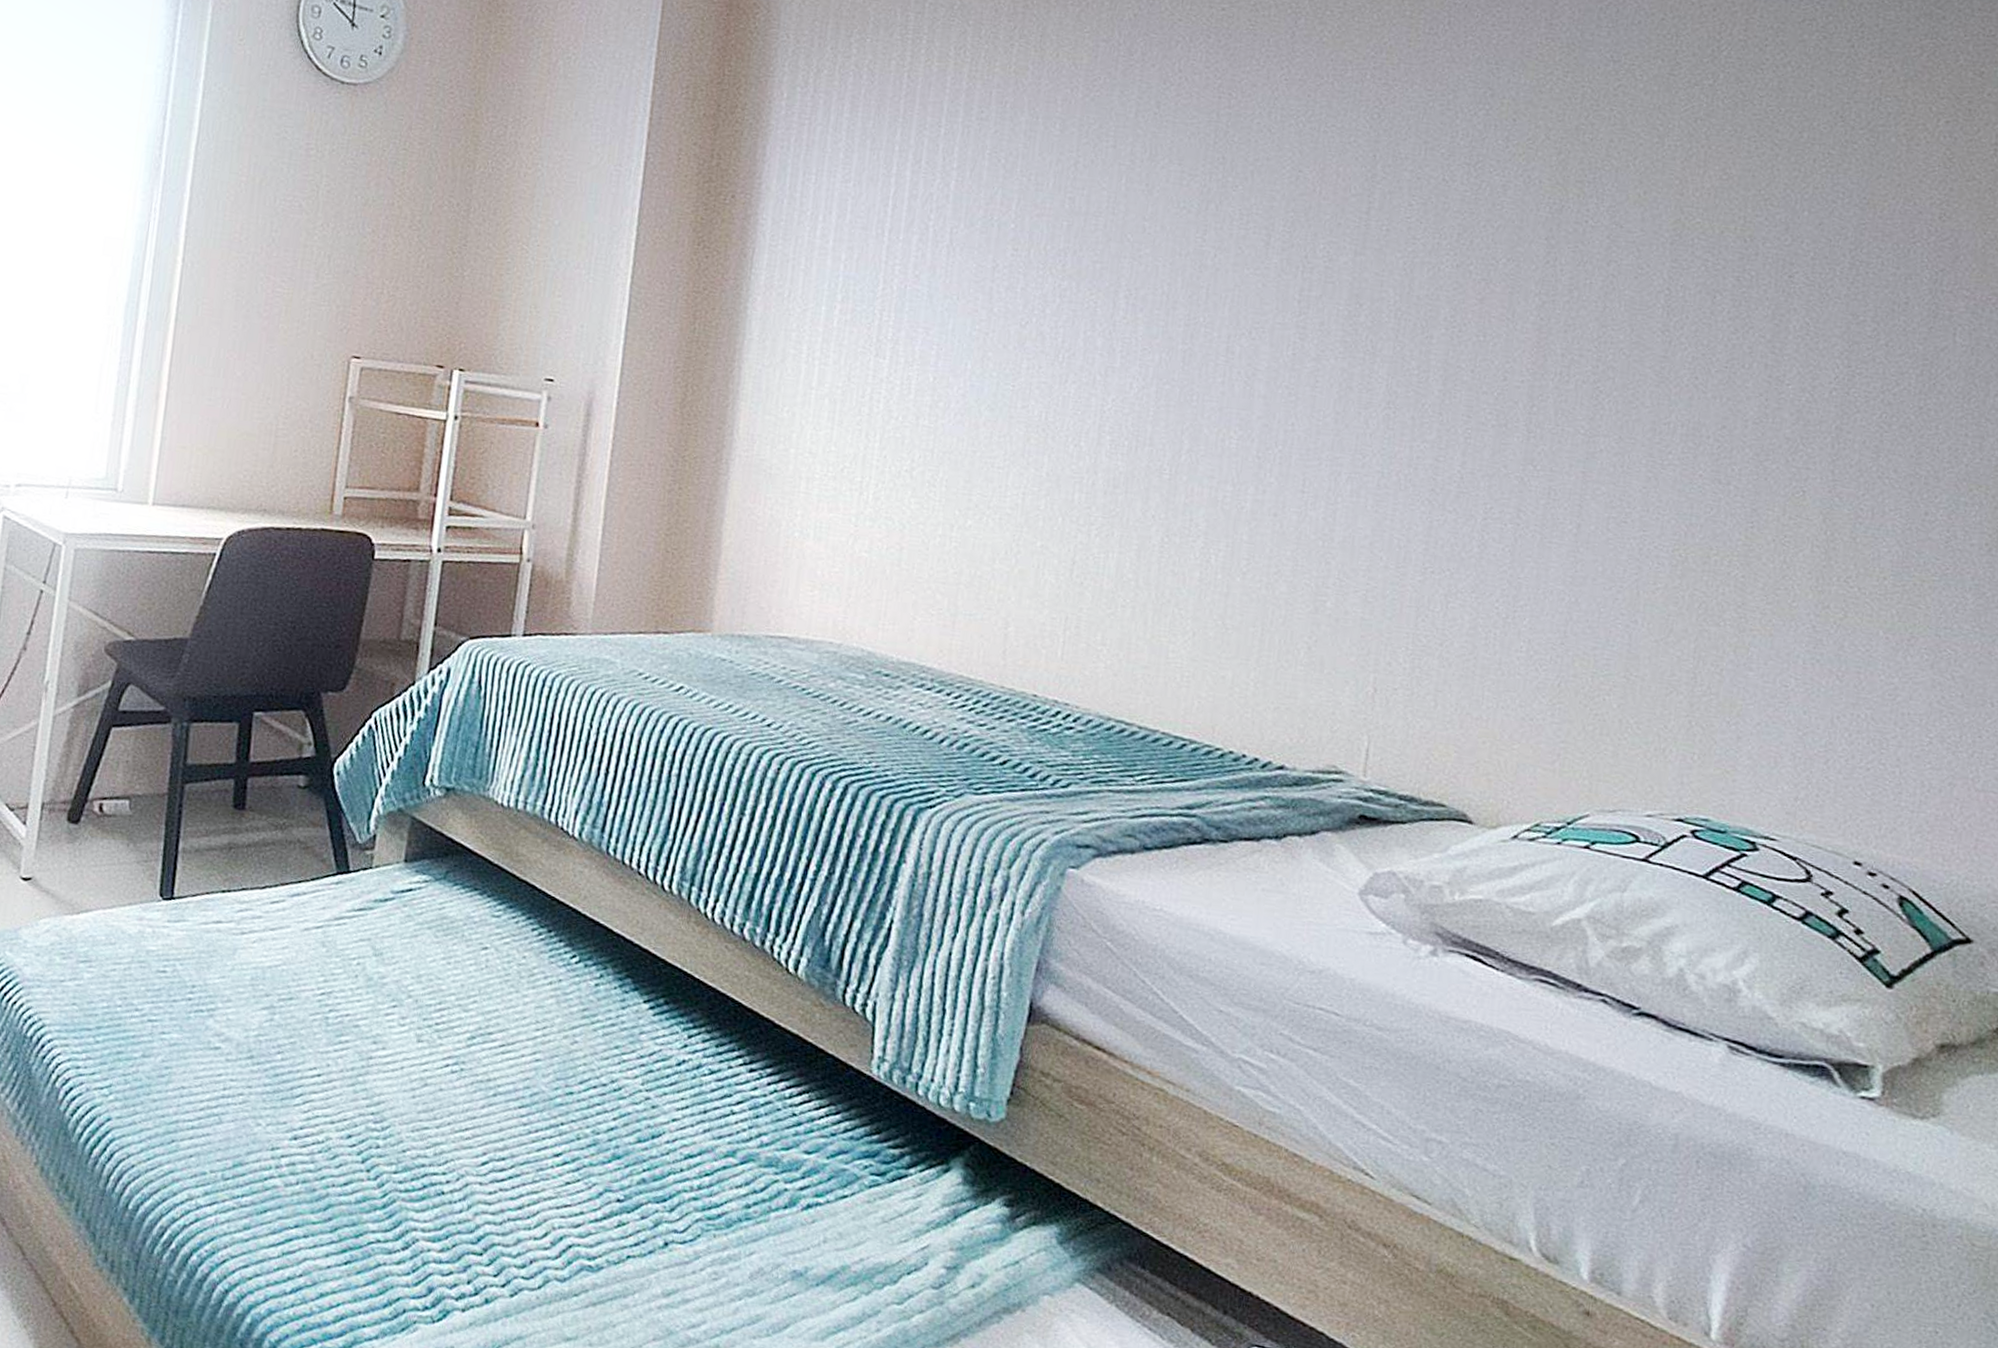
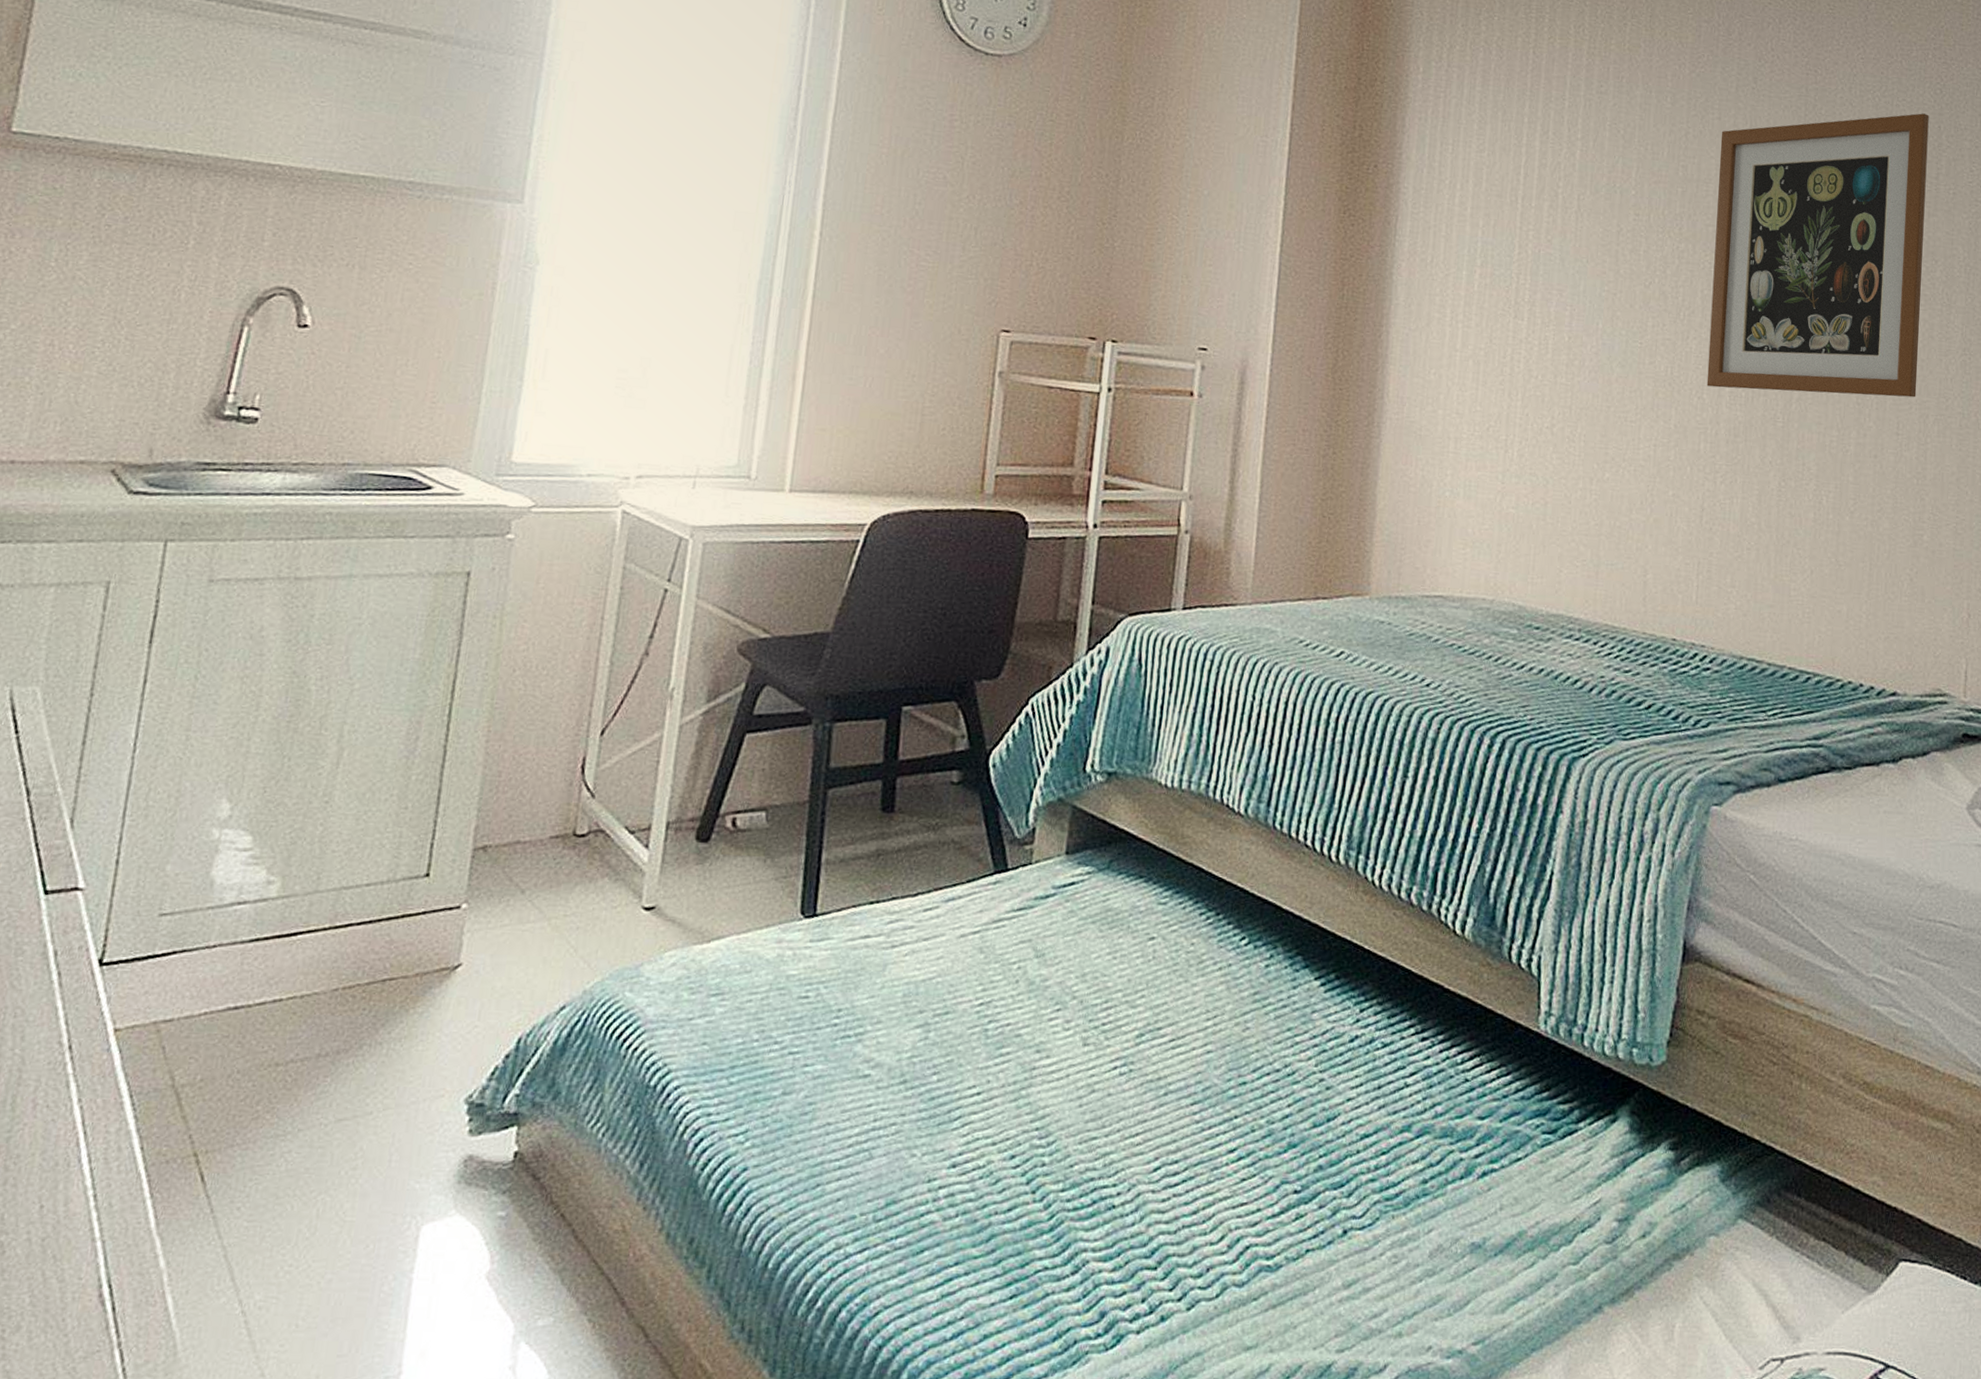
wall art: none [1085,140,1363,453] -> present [1706,113,1929,398]

